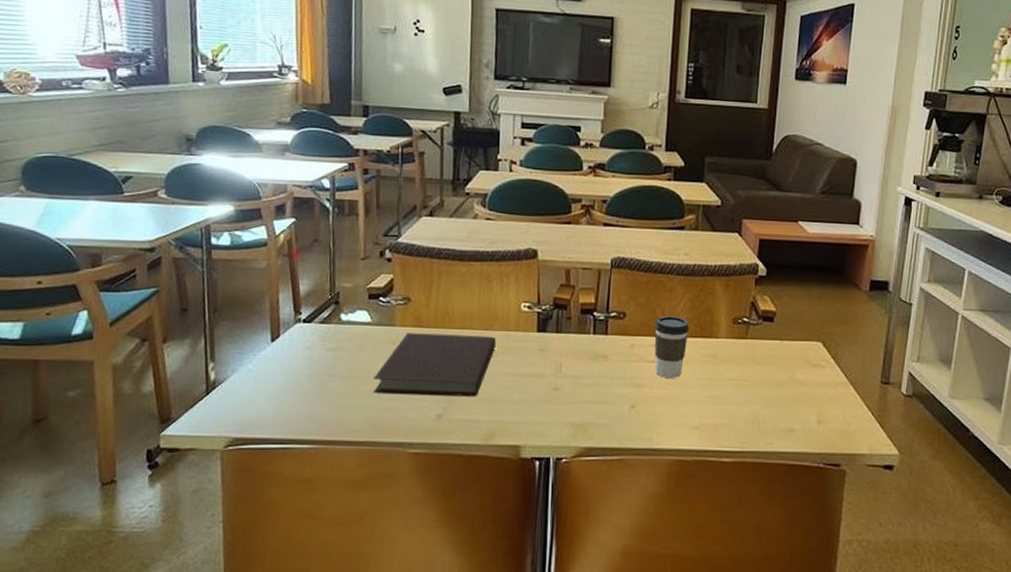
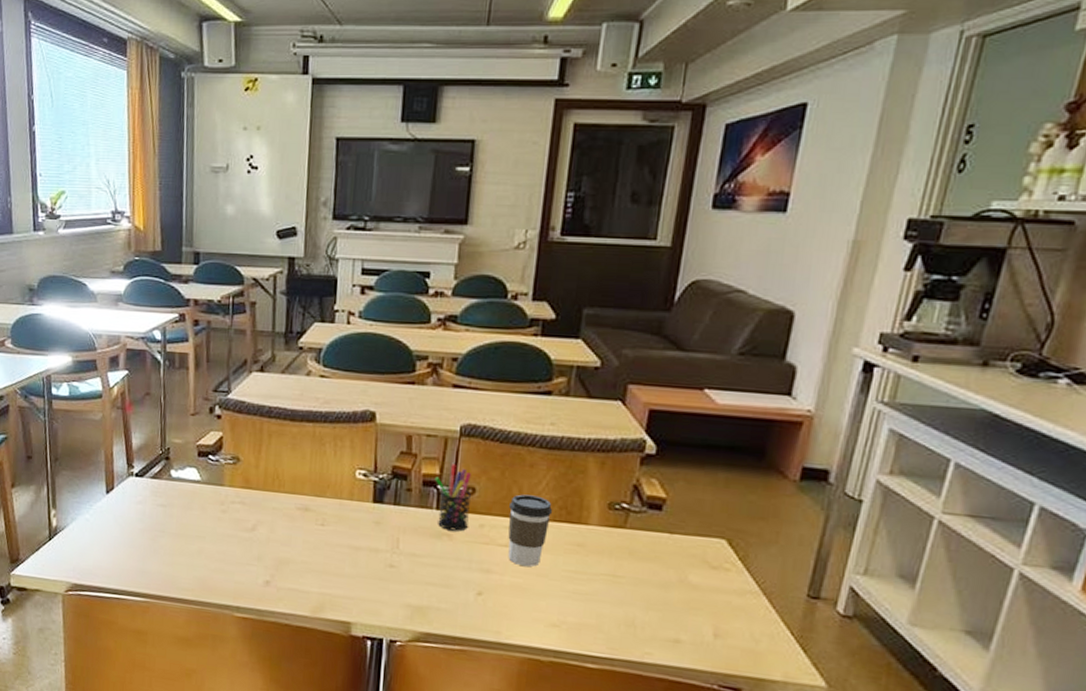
notebook: present [373,333,496,397] -> none [202,494,328,567]
pen holder: none [591,293,623,352] -> present [434,464,472,531]

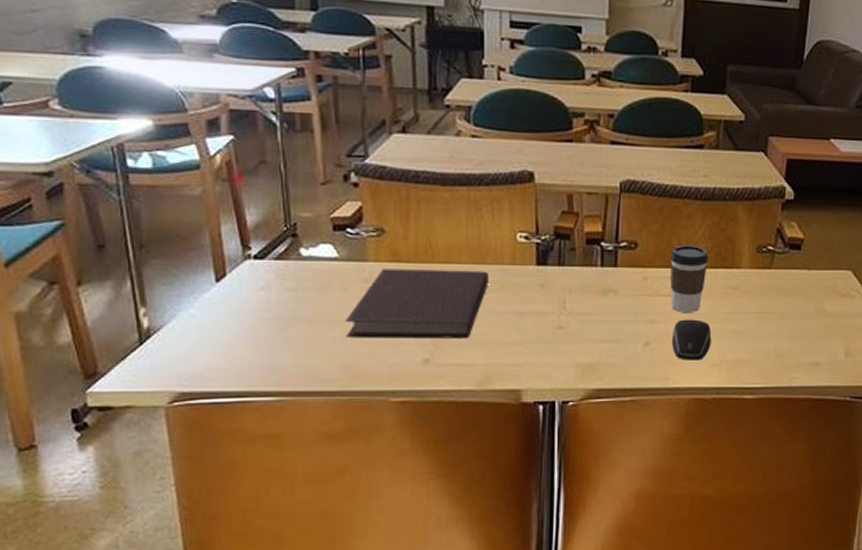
notebook: none [202,494,328,567] -> present [345,269,489,339]
pen holder: present [434,464,472,531] -> none [597,220,635,286]
computer mouse: none [507,572,552,619] -> present [672,319,712,361]

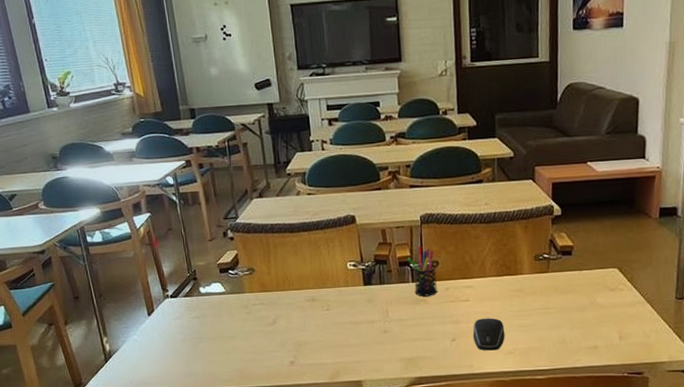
notebook: present [345,269,489,339] -> none [234,293,330,350]
pen holder: none [597,220,635,286] -> present [407,246,437,297]
coffee cup: present [670,245,710,314] -> none [465,259,497,314]

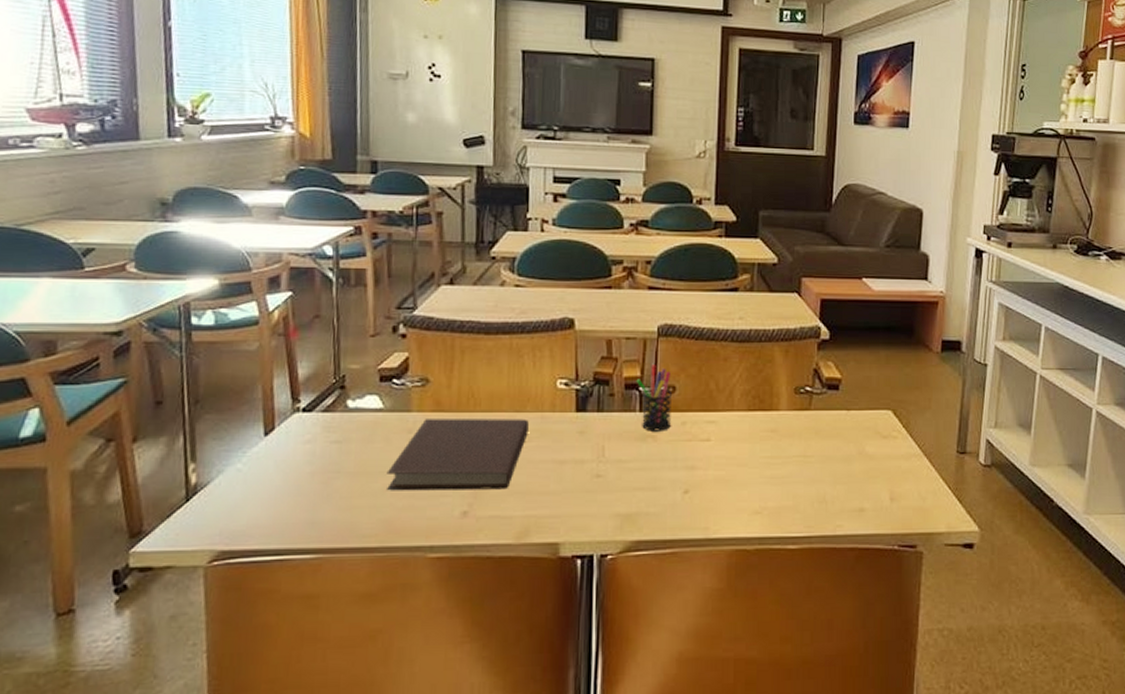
notebook: none [234,293,330,350] -> present [386,419,529,491]
computer mouse: present [473,318,505,351] -> none [712,464,752,509]

